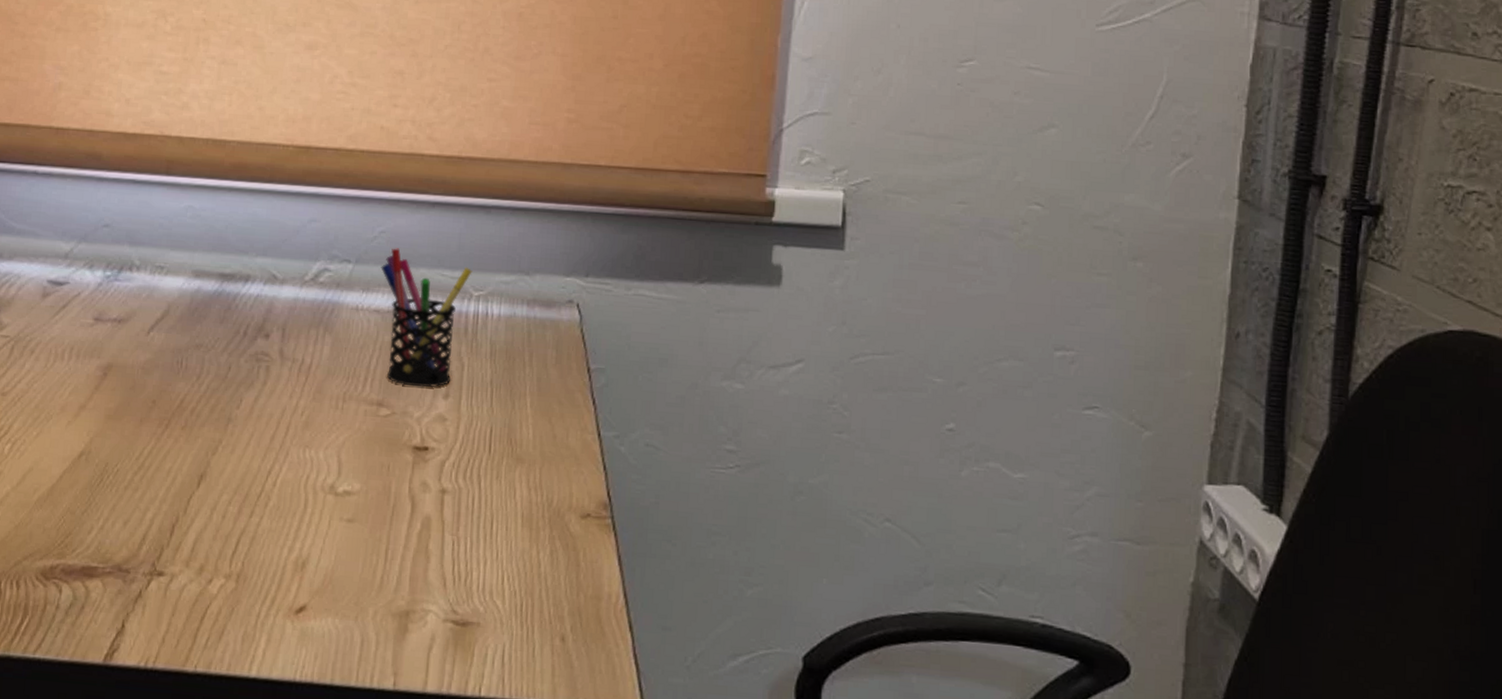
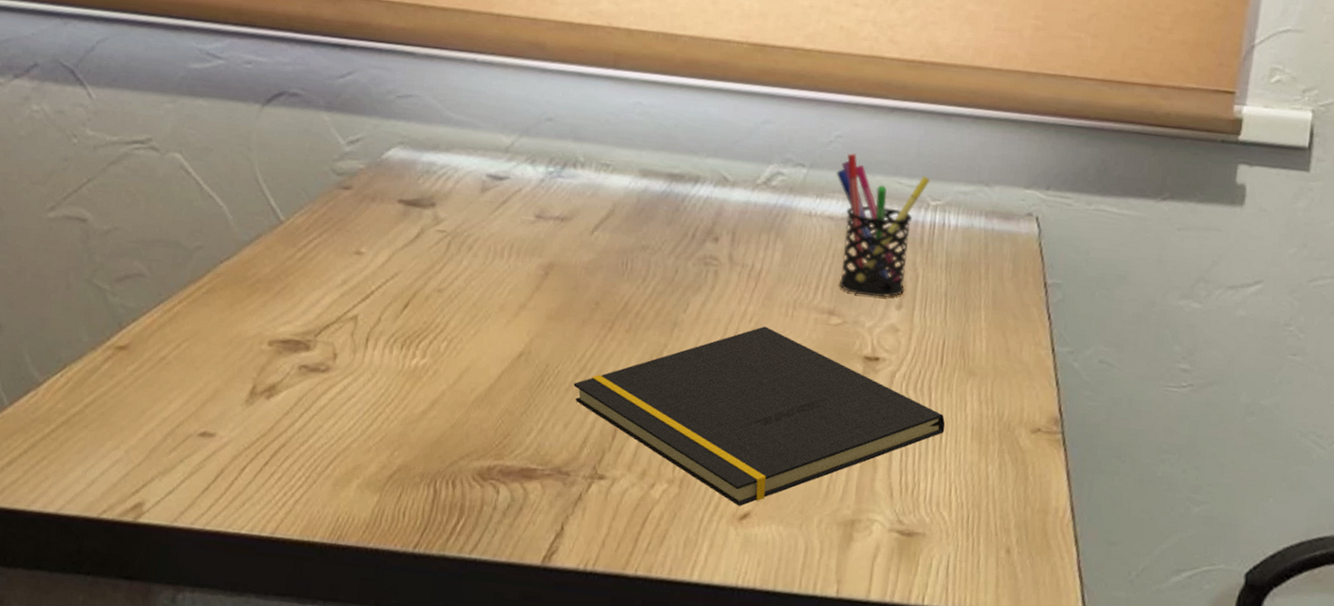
notepad: none [132,419,496,600] -> present [573,326,946,506]

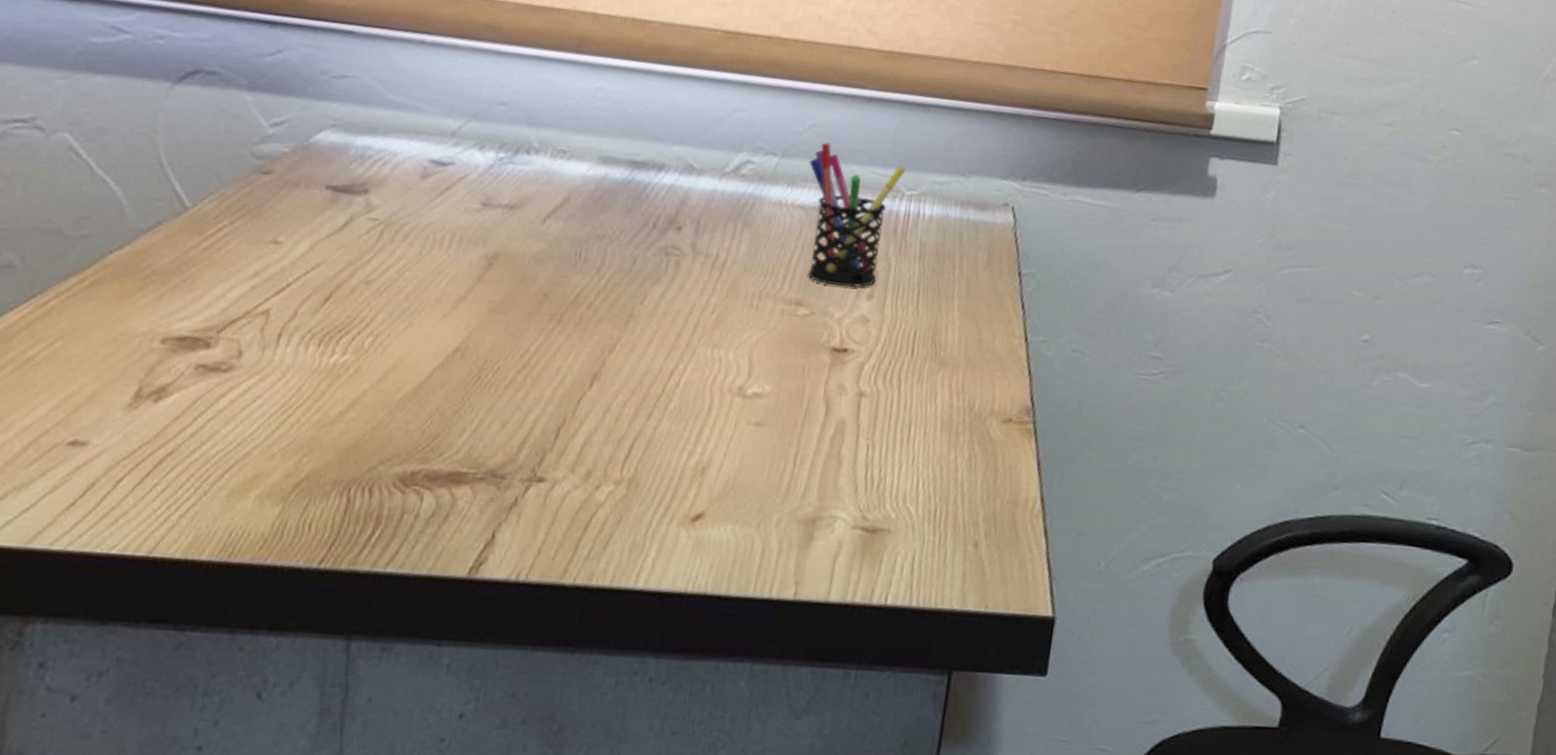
notepad: present [573,326,946,506] -> none [514,318,915,507]

